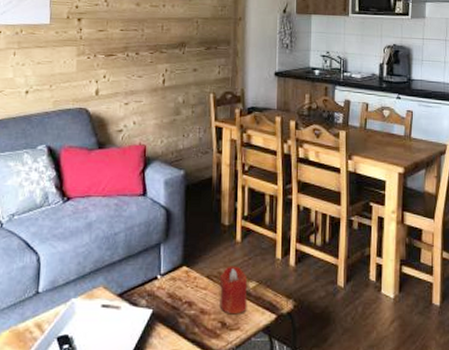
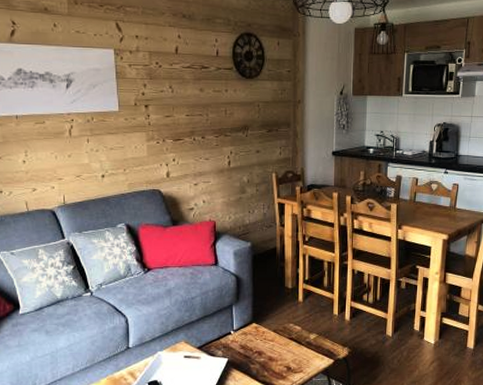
candle: present [219,266,248,315] -> none [284,321,309,361]

